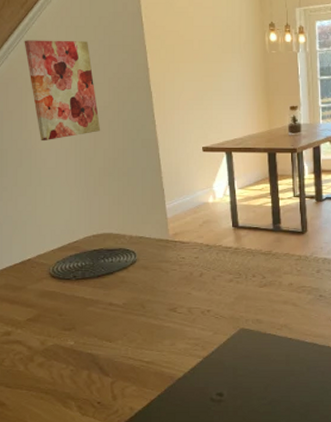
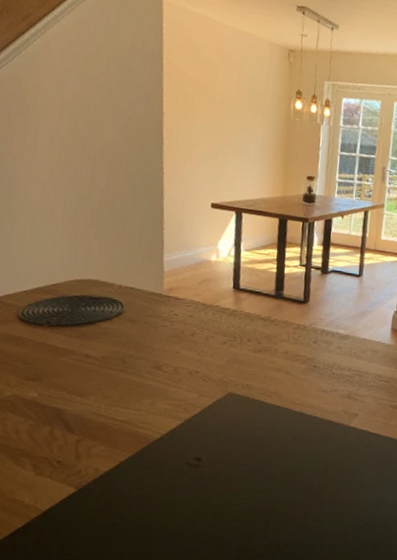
wall art: present [24,40,101,142] -> none [20,56,100,171]

